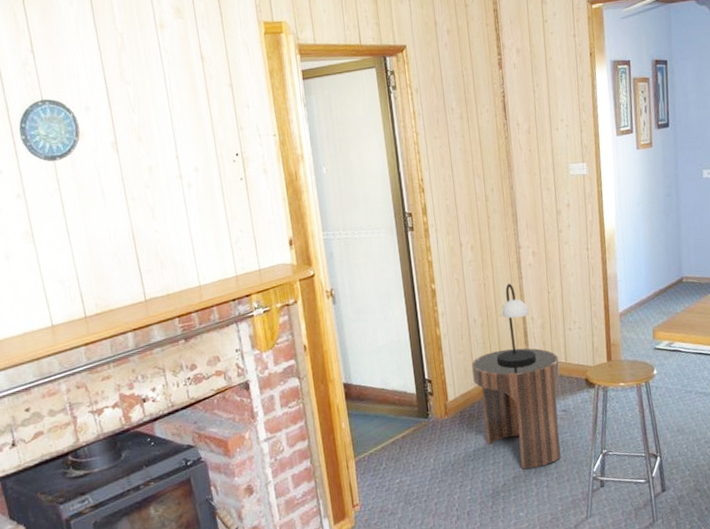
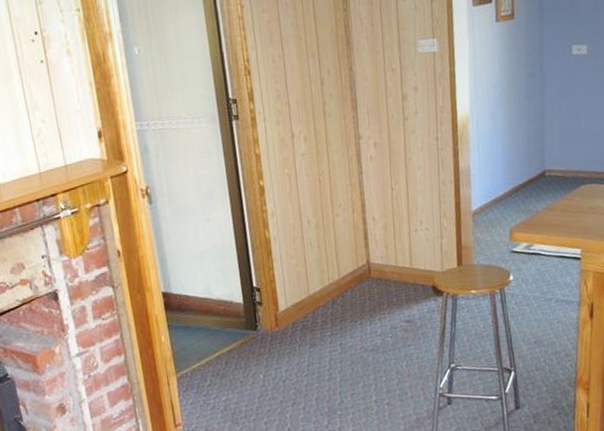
side table: present [471,348,562,469] -> none [304,251,405,386]
table lamp: present [496,284,537,366] -> none [333,179,378,272]

